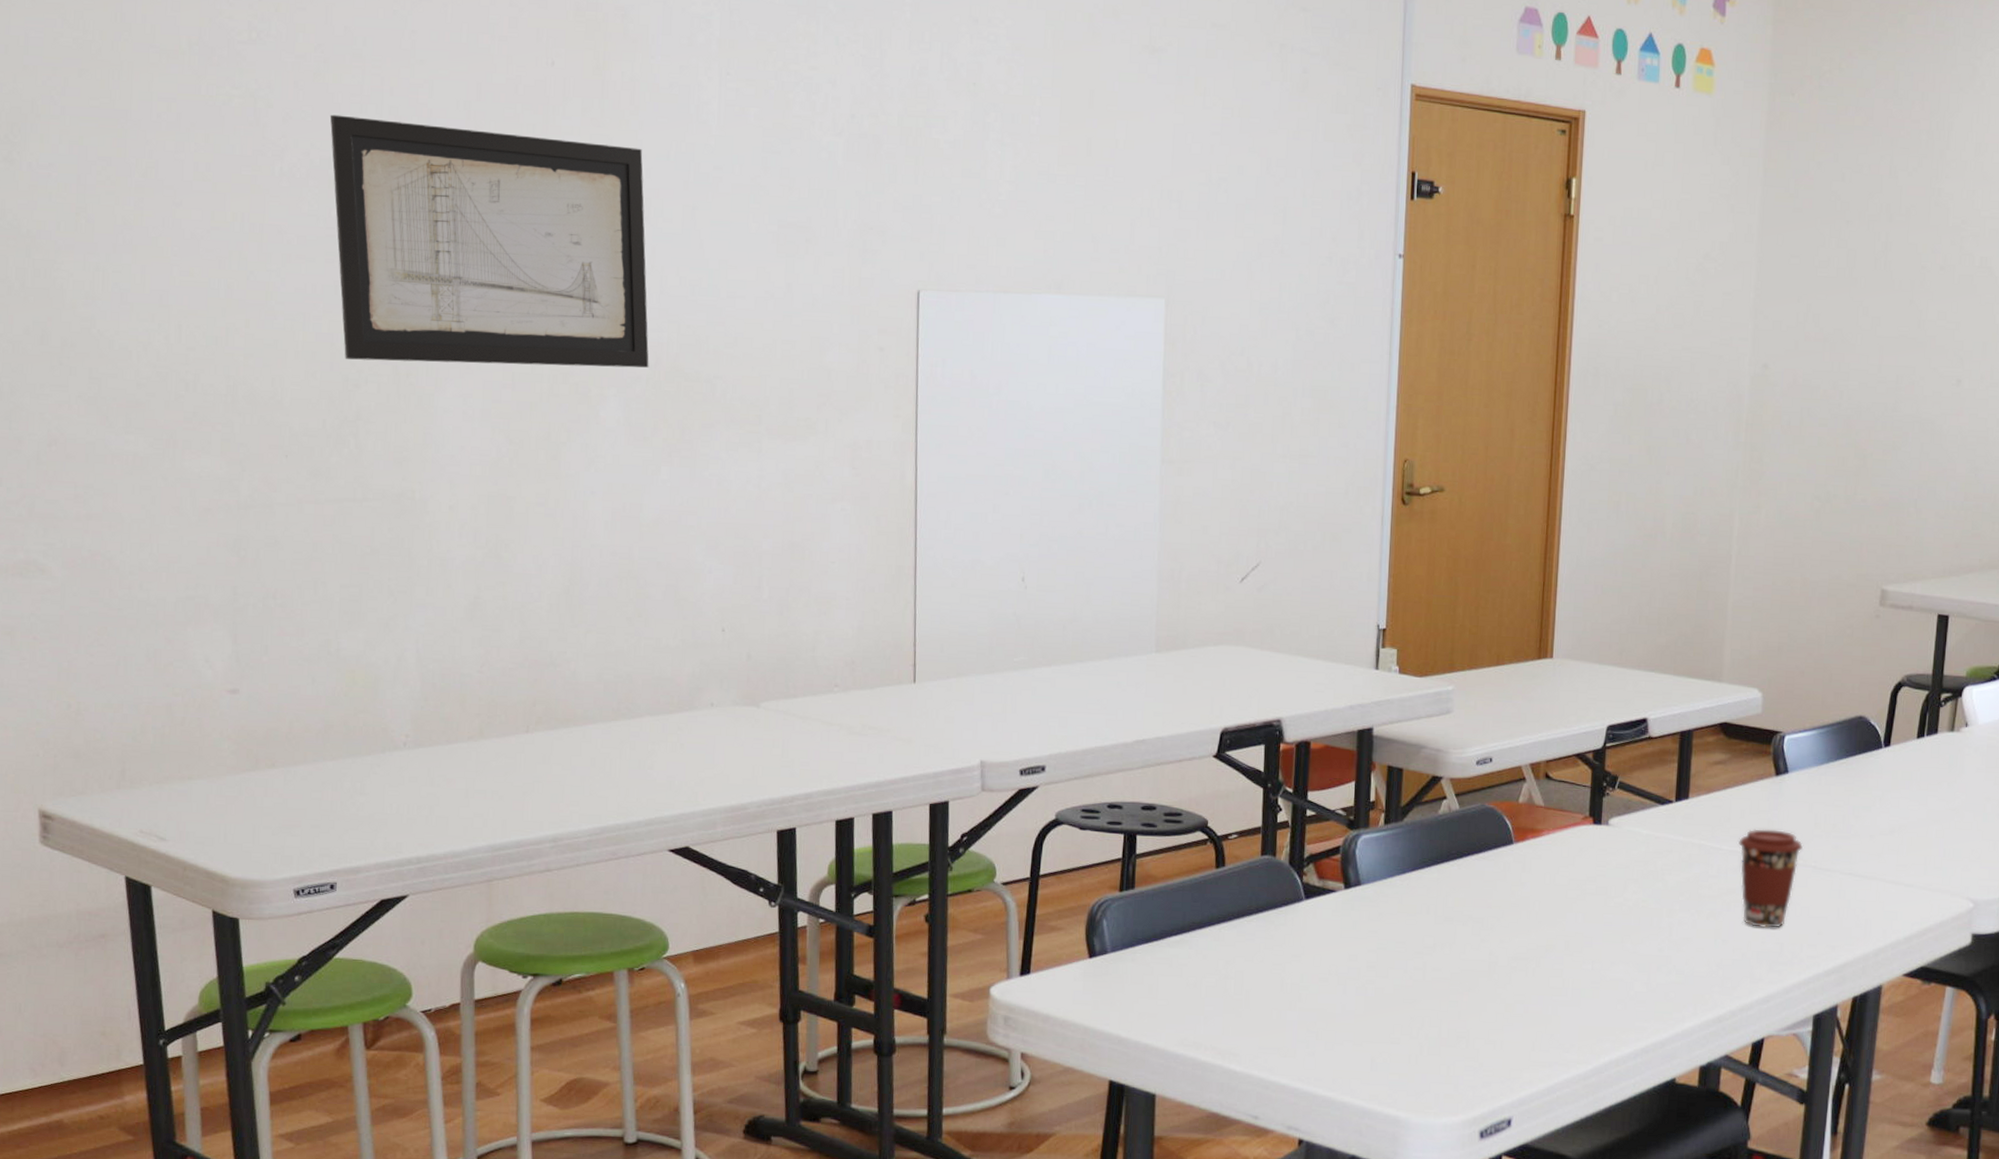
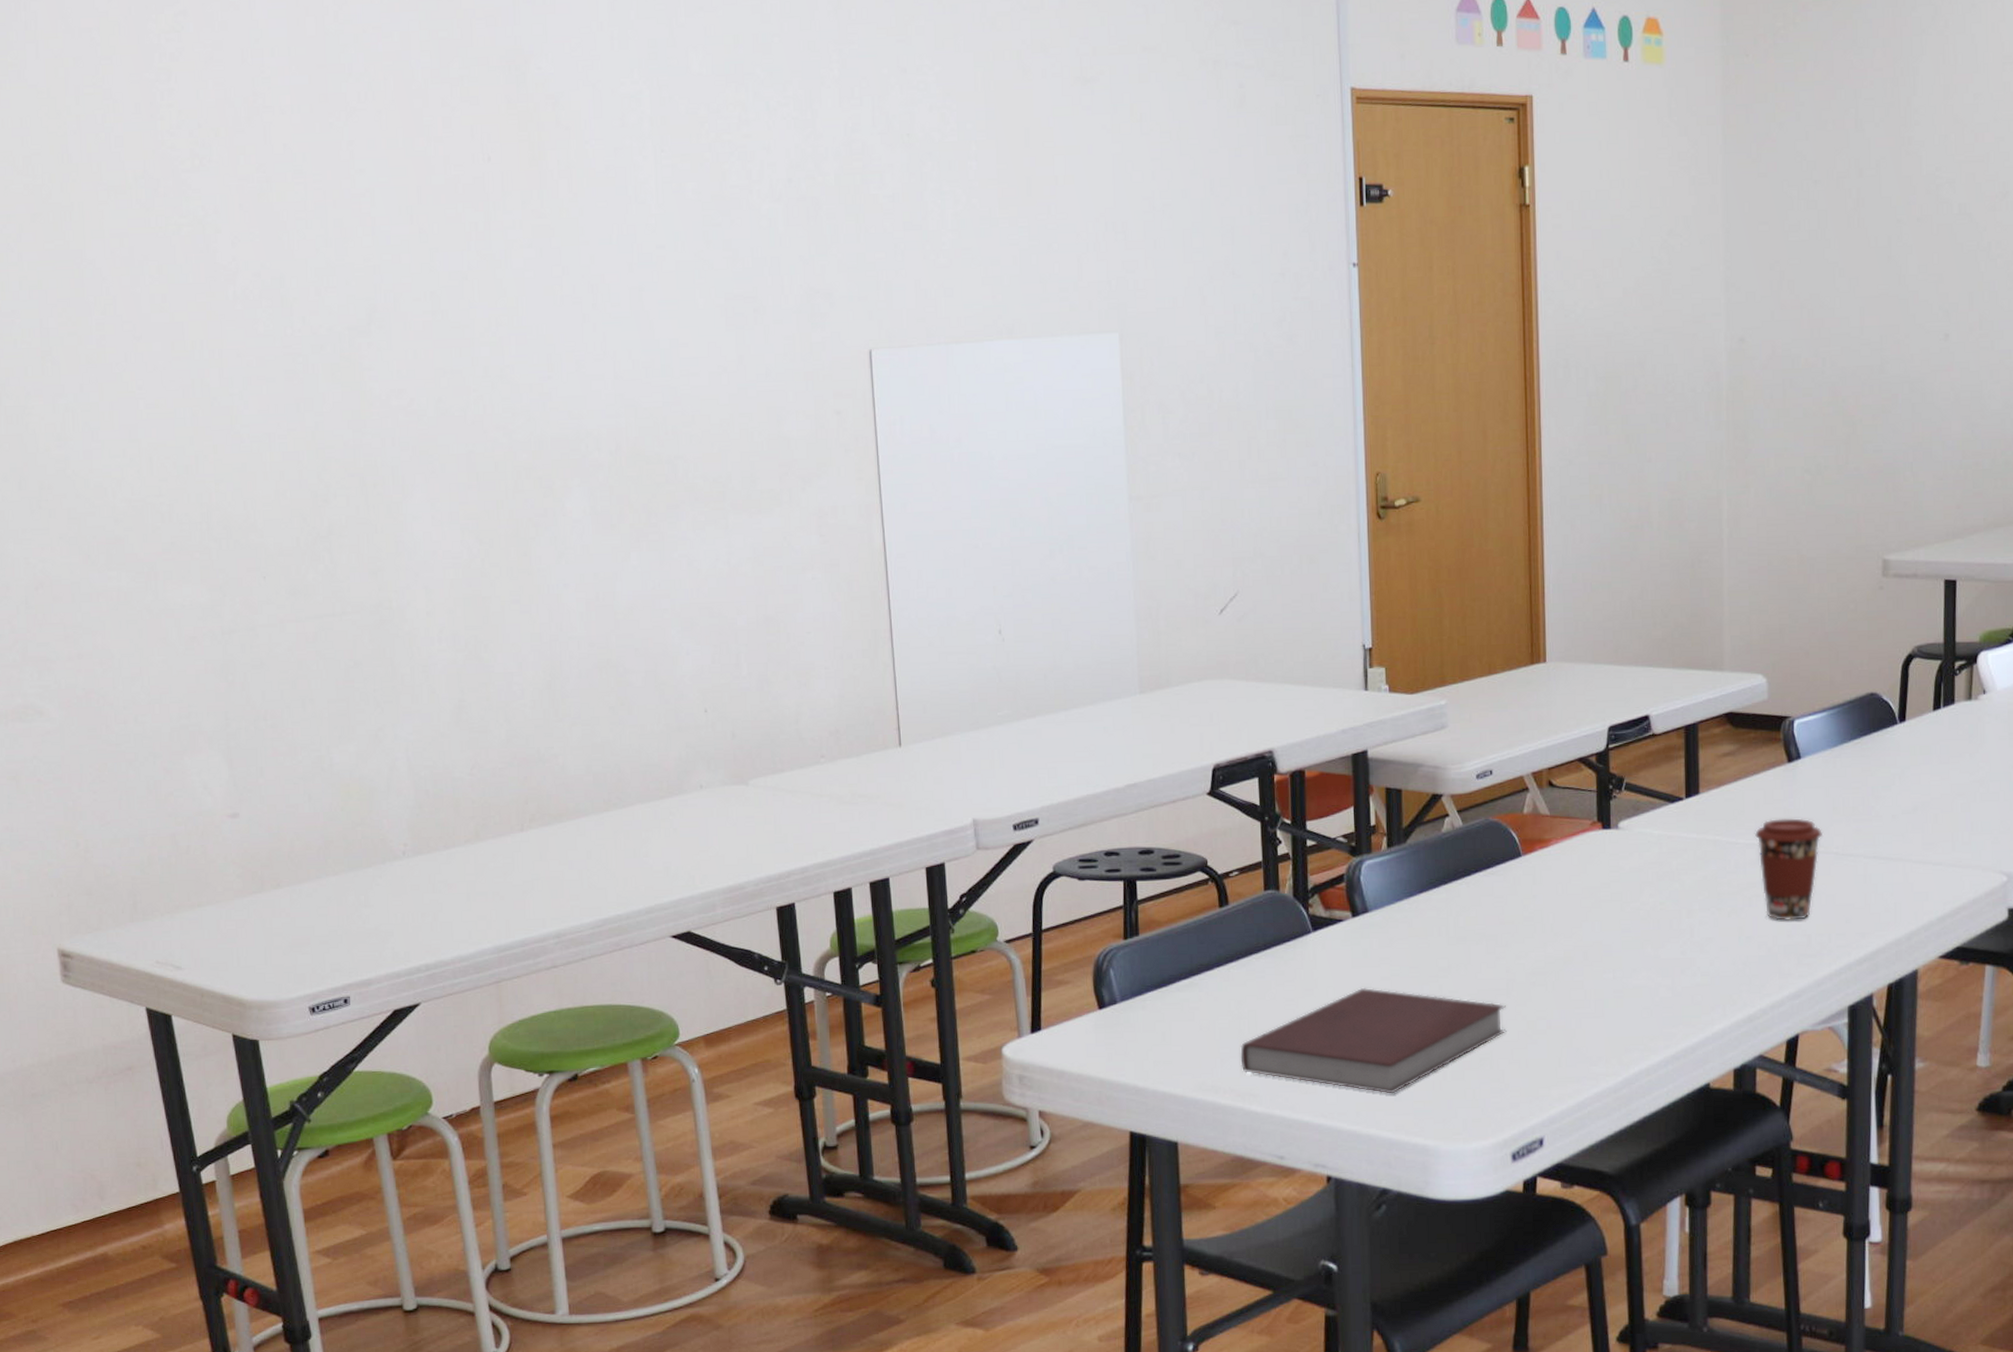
wall art: present [329,114,649,368] -> none [277,232,610,475]
notebook: none [1223,957,1486,1064] -> present [1240,987,1507,1094]

